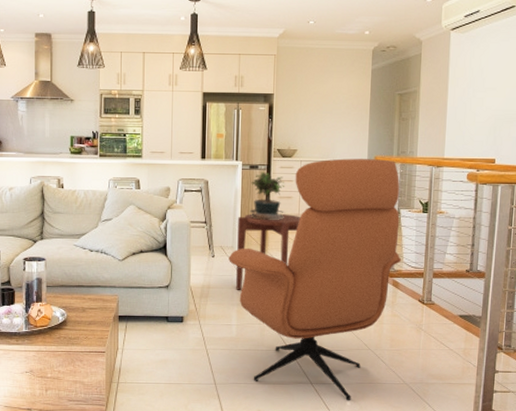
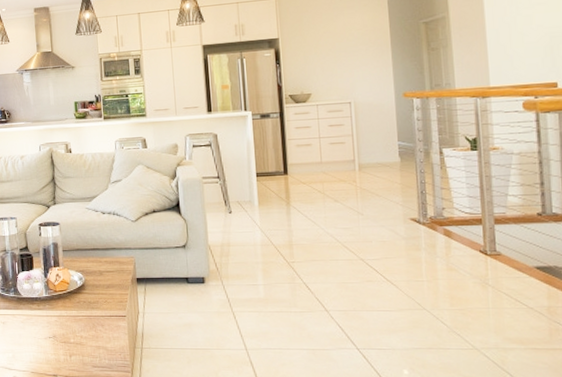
armchair: present [229,158,401,400] -> none [247,95,451,368]
side table: present [236,214,301,290] -> none [253,163,324,247]
potted plant: present [249,171,285,220] -> none [264,120,305,171]

